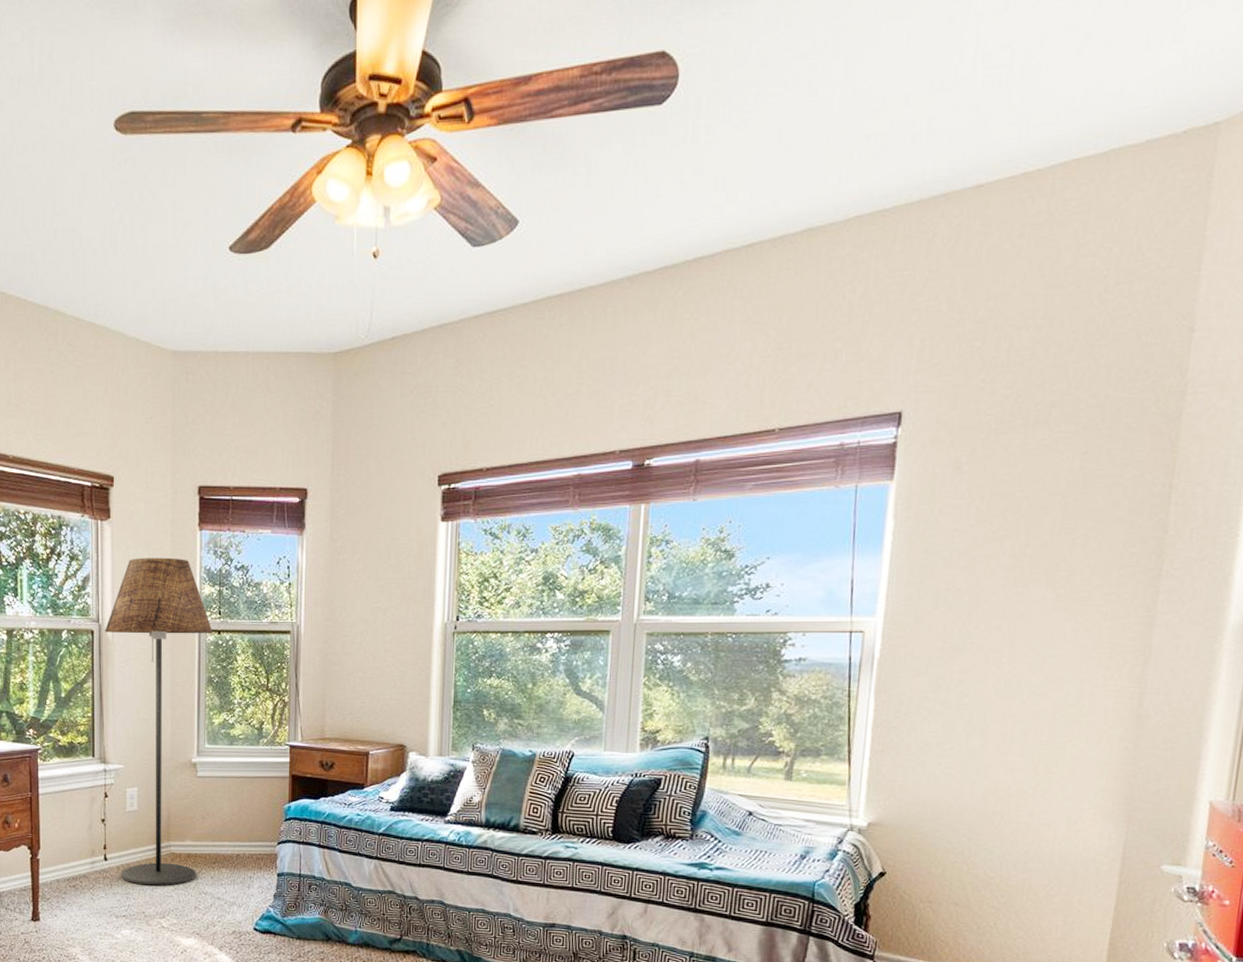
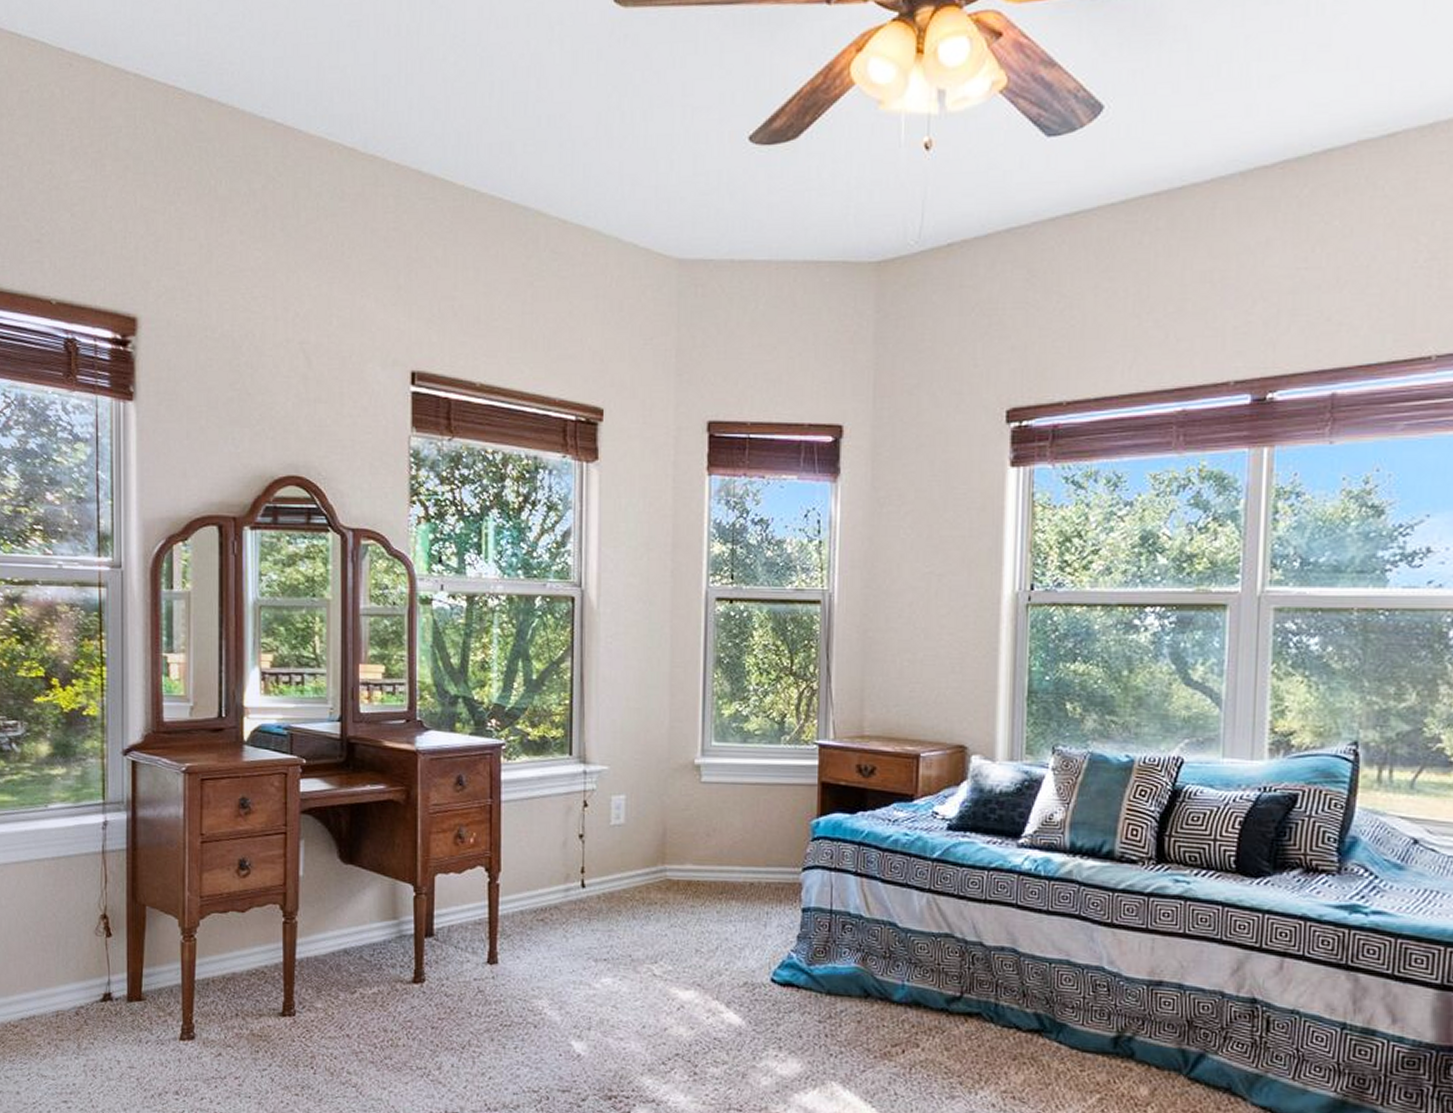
floor lamp: present [104,557,213,886] -> none [588,508,723,922]

